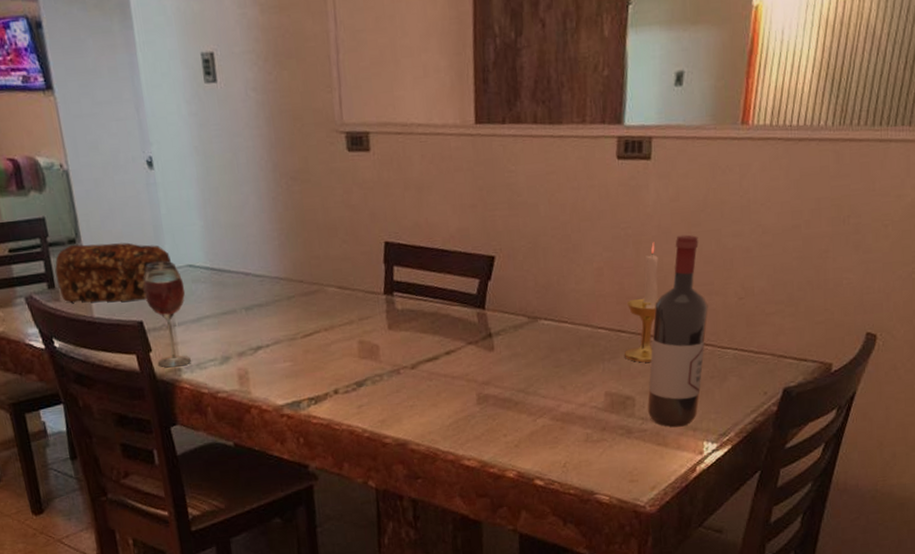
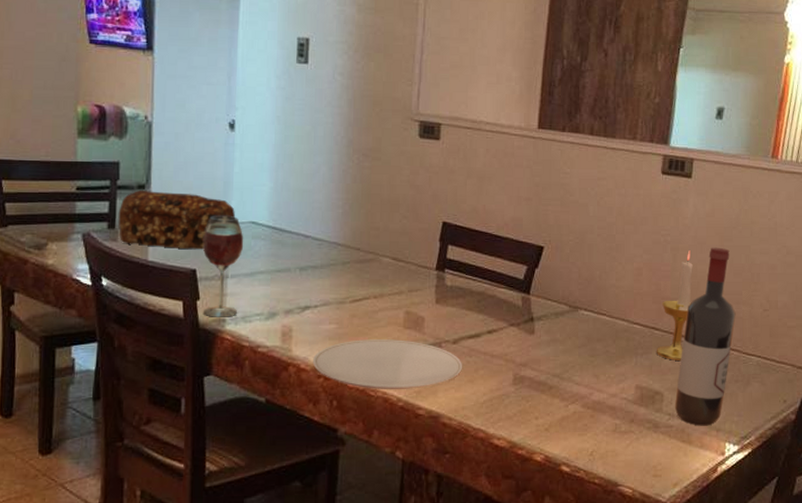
plate: none [273,370,425,423] -> present [313,339,463,390]

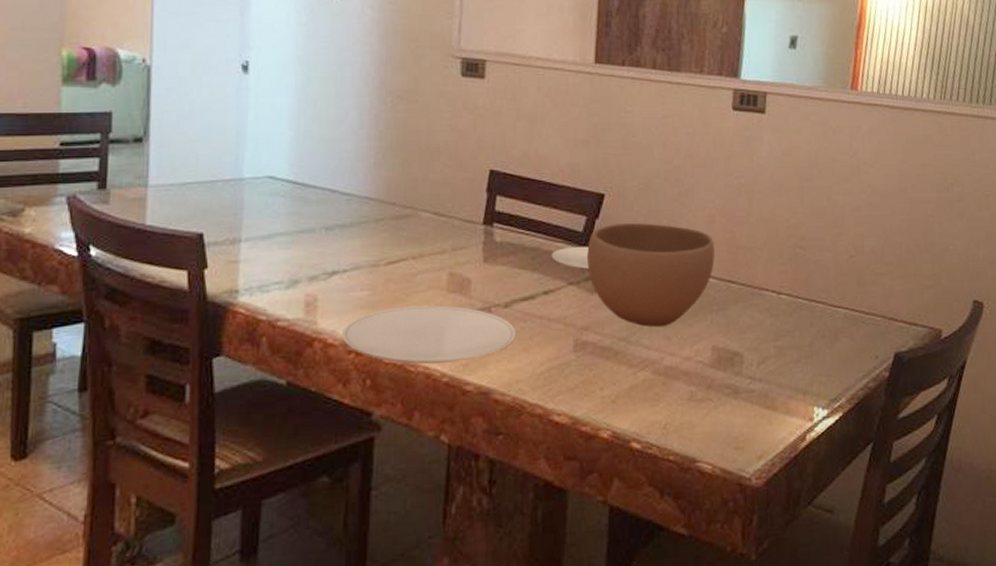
bread loaf: present [118,191,236,250] -> none [109,144,250,211]
wineglass: present [202,216,244,317] -> none [211,171,260,288]
plate: none [495,292,528,314] -> present [551,246,589,271]
bowl: none [527,273,641,367] -> present [587,223,715,327]
candlestick: present [656,250,693,360] -> none [733,193,771,317]
wine bottle: present [675,247,736,426] -> none [756,189,820,389]

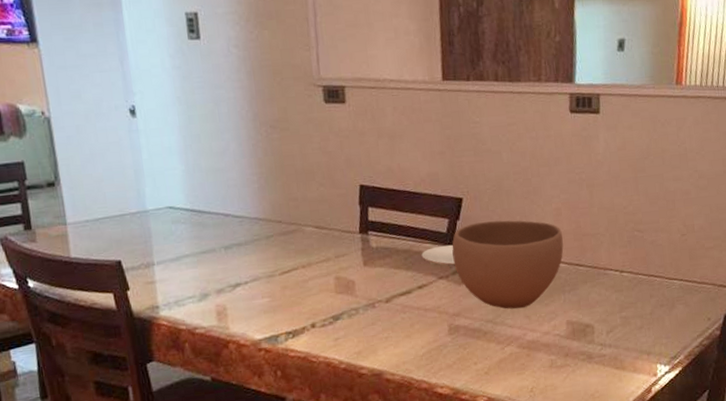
plate: present [342,305,517,364] -> none [251,305,399,356]

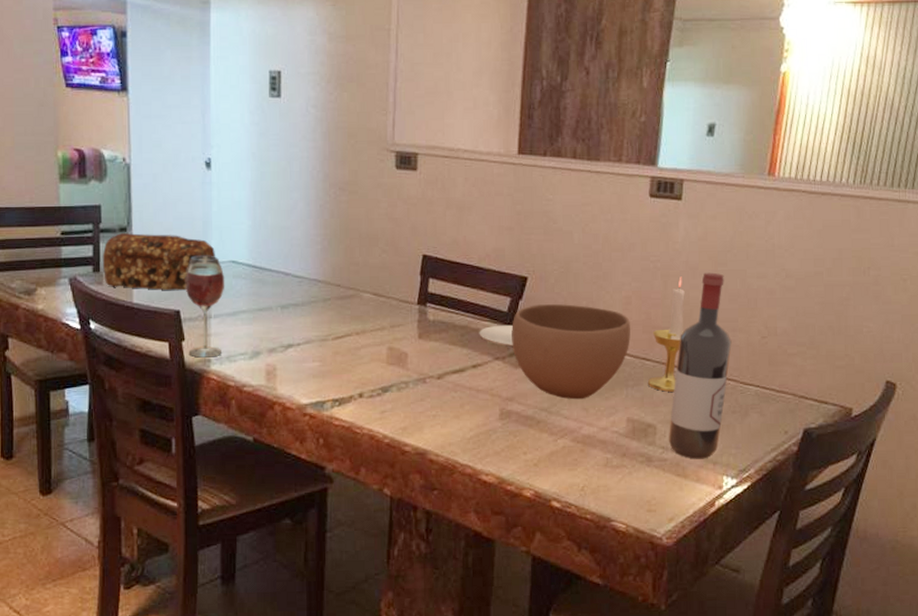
bread loaf: none [32,185,152,244] -> present [102,233,216,291]
wineglass: none [122,203,169,305] -> present [185,256,225,358]
candlestick: none [582,185,611,293] -> present [647,276,685,392]
wine bottle: none [605,179,656,352] -> present [669,272,732,459]

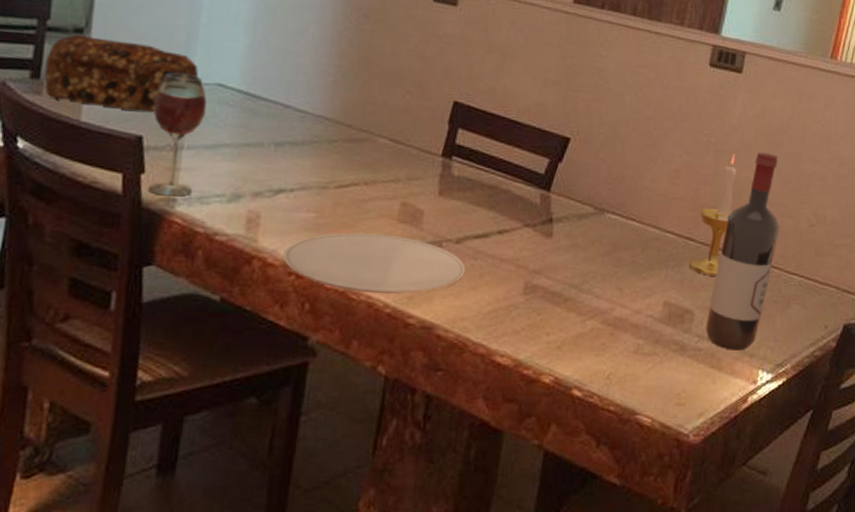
plate: none [298,376,449,427] -> present [283,232,466,295]
plate: present [479,325,513,348] -> none [509,188,549,215]
bowl: present [511,304,630,400] -> none [545,169,677,278]

